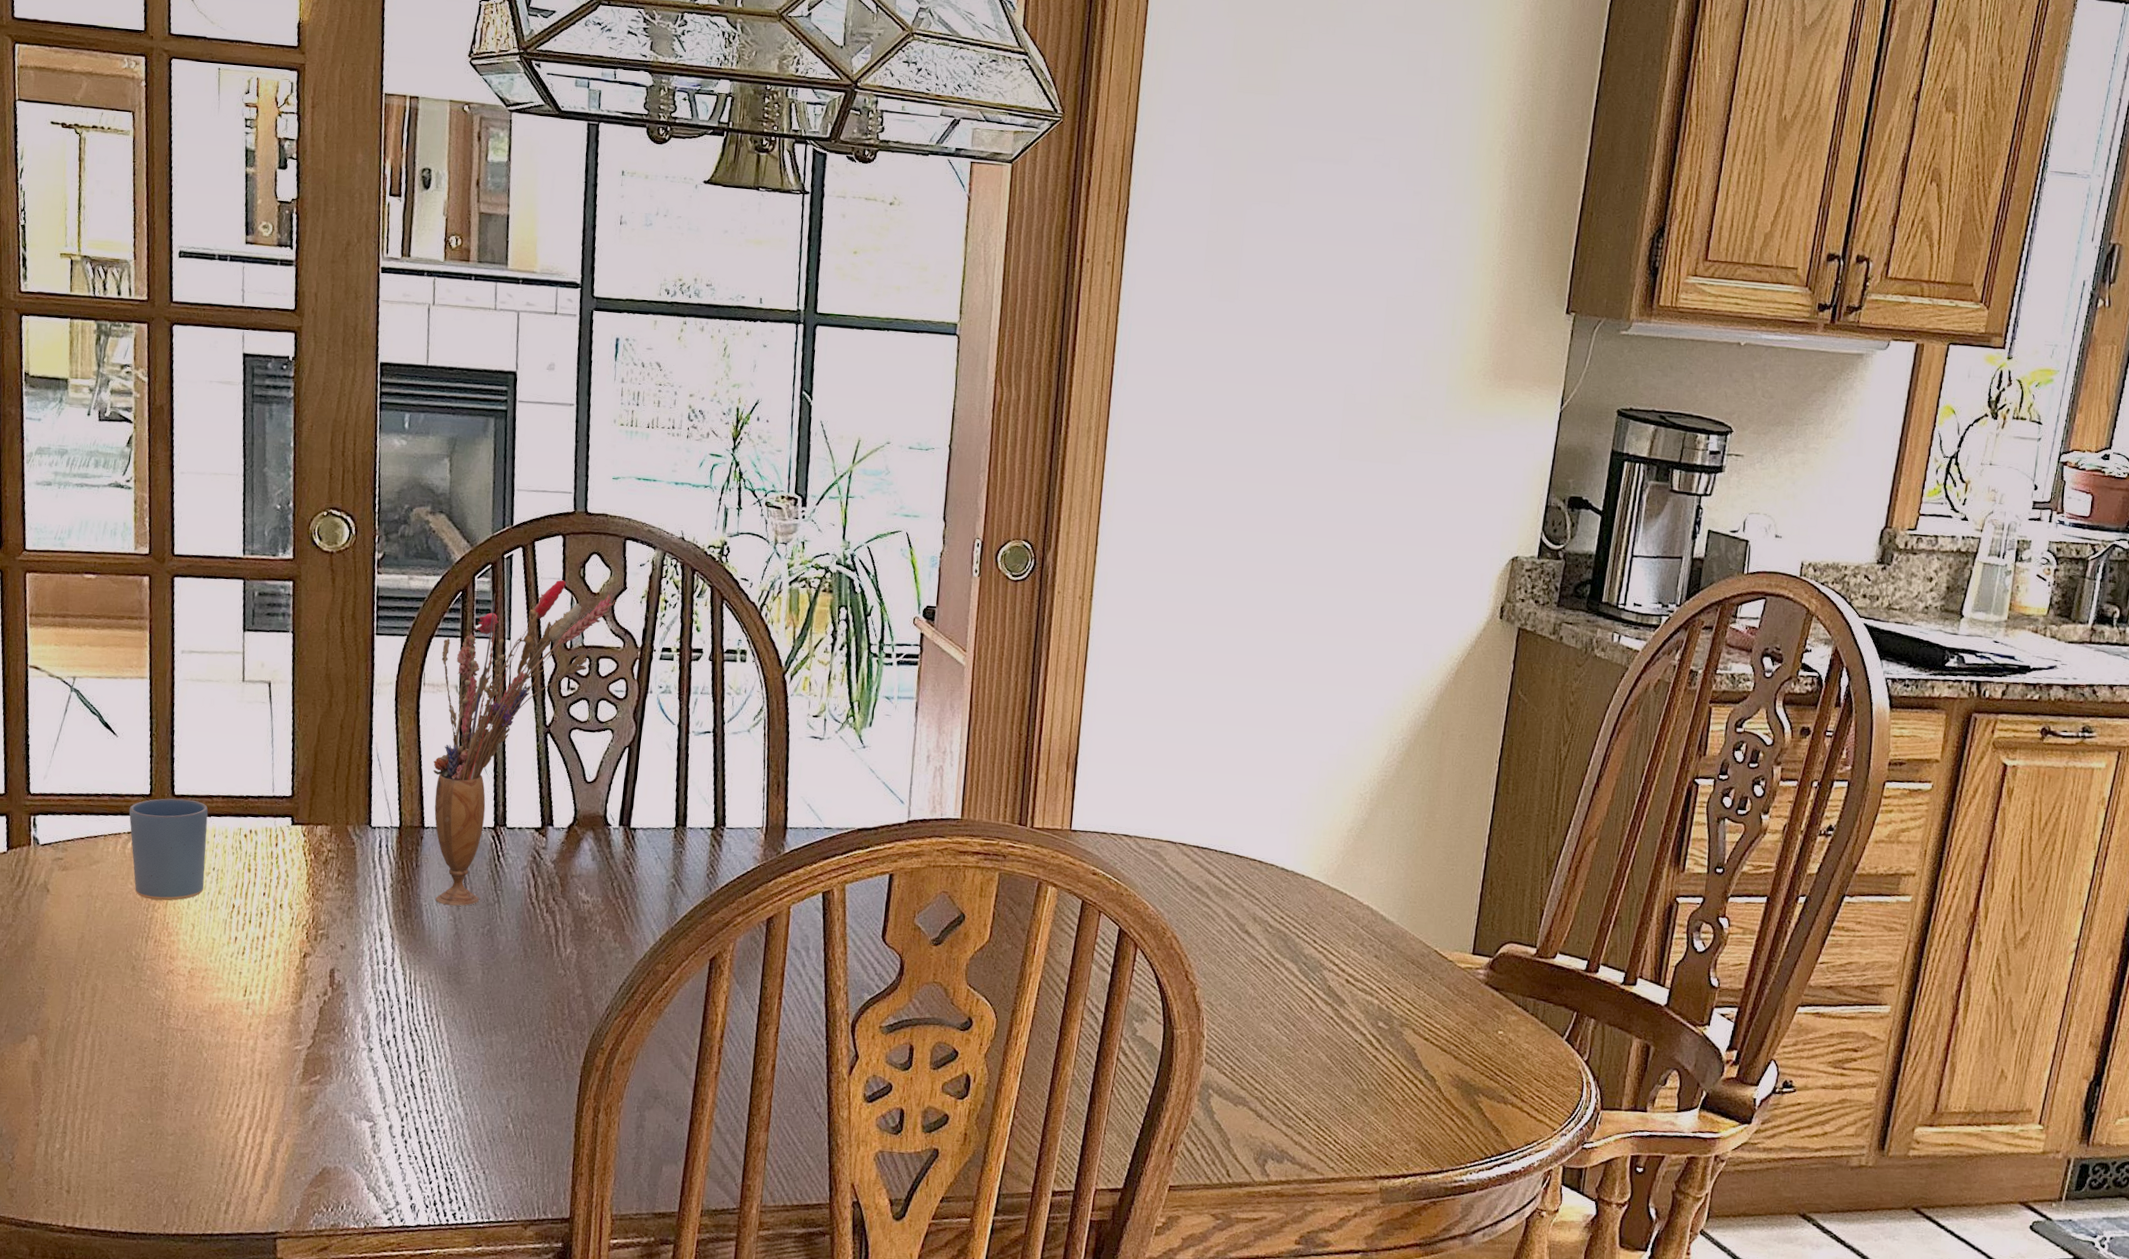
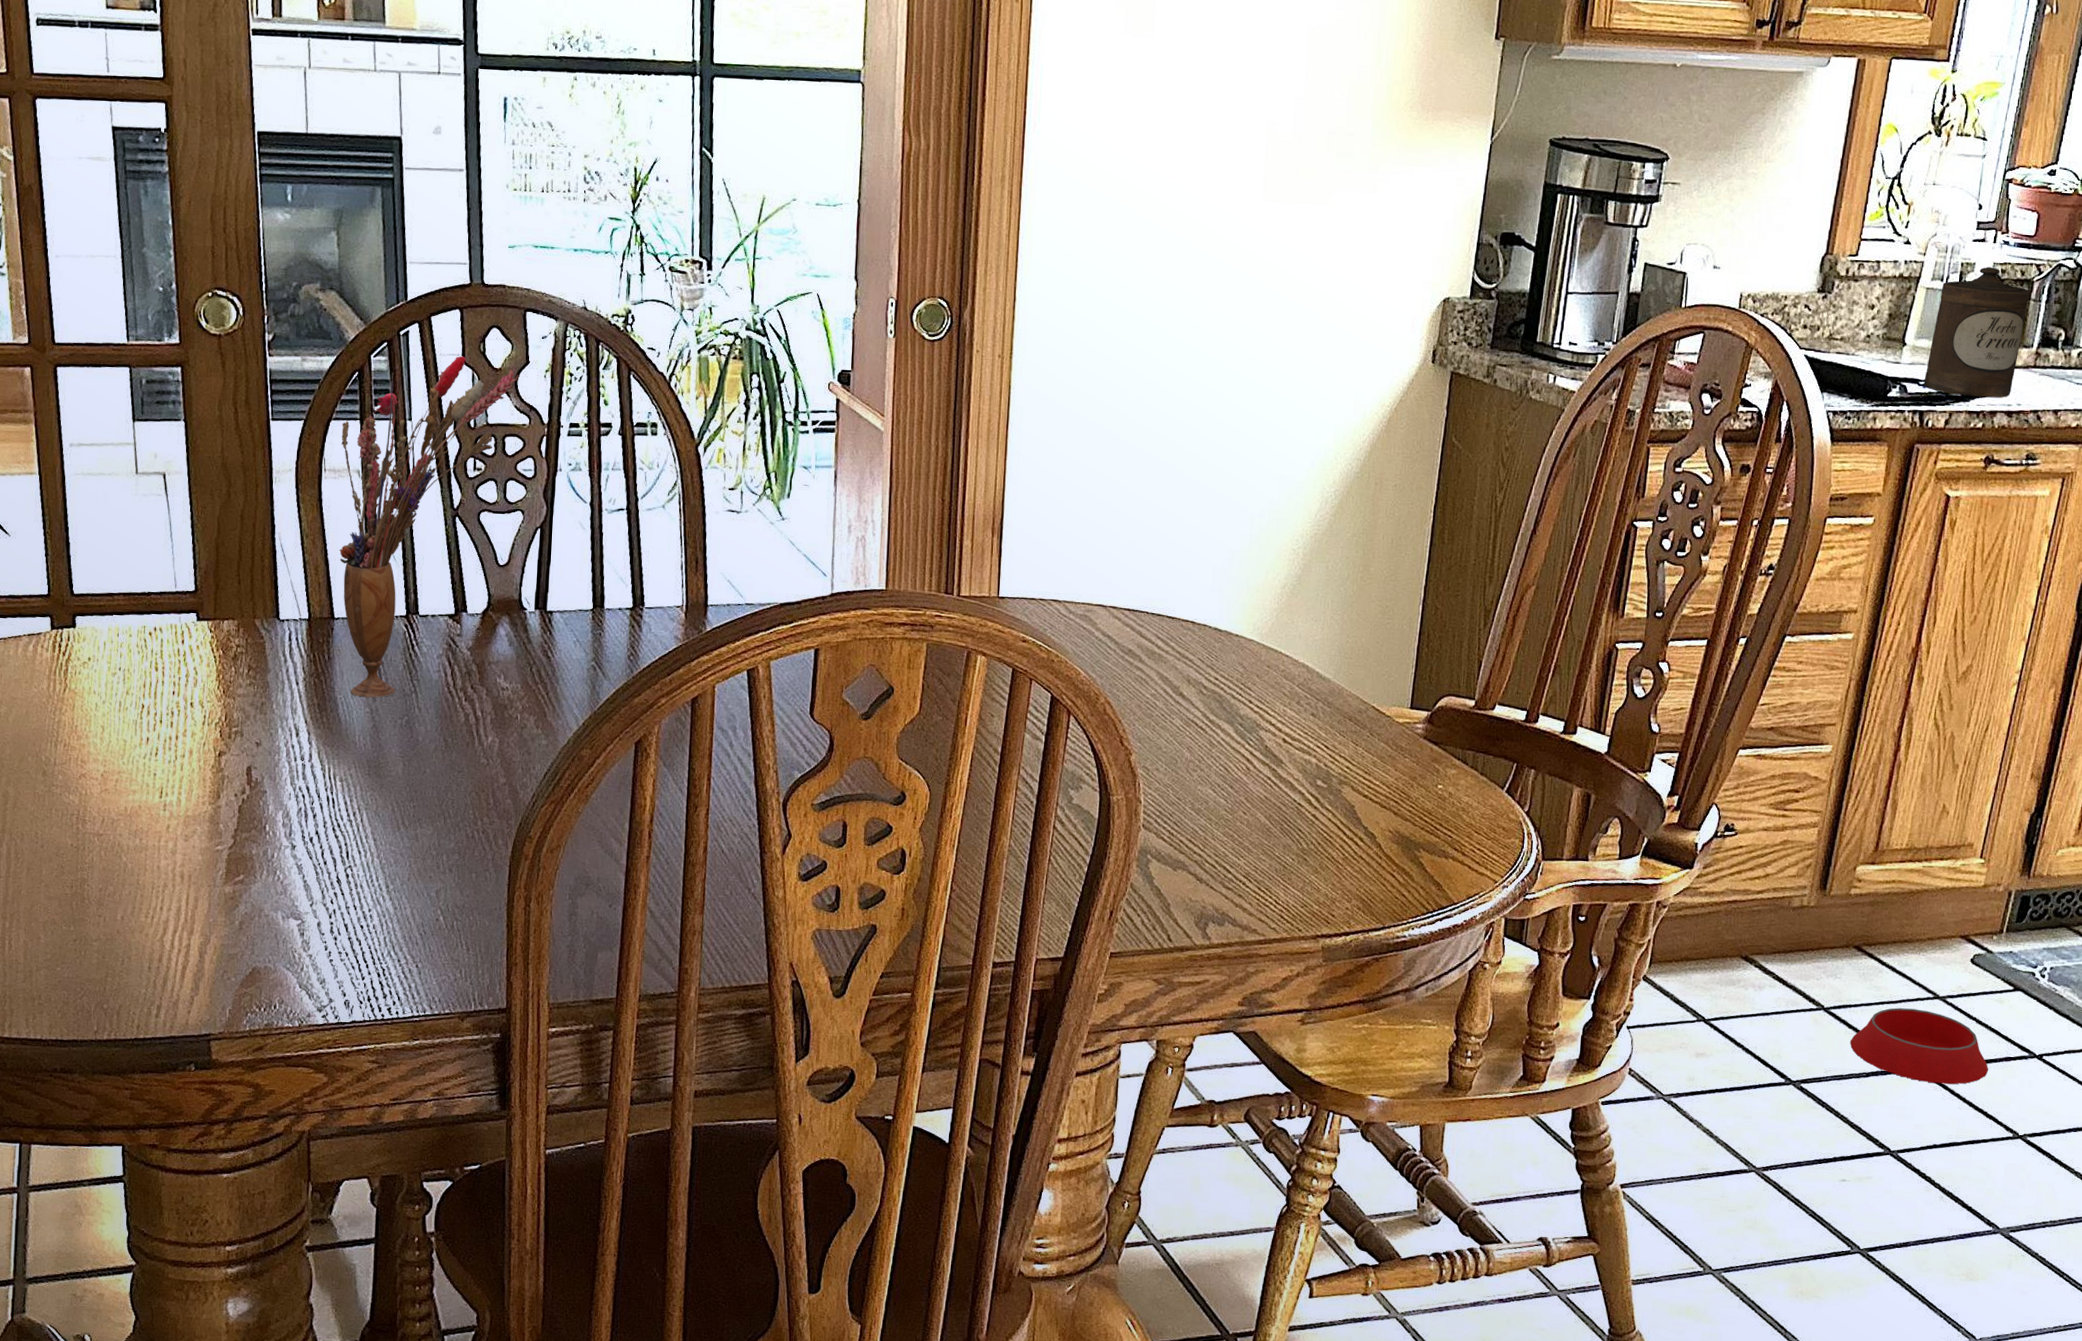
mug: present [129,798,208,901] -> none [27,597,111,704]
canister: none [1981,545,2086,671] -> present [1924,267,2031,398]

